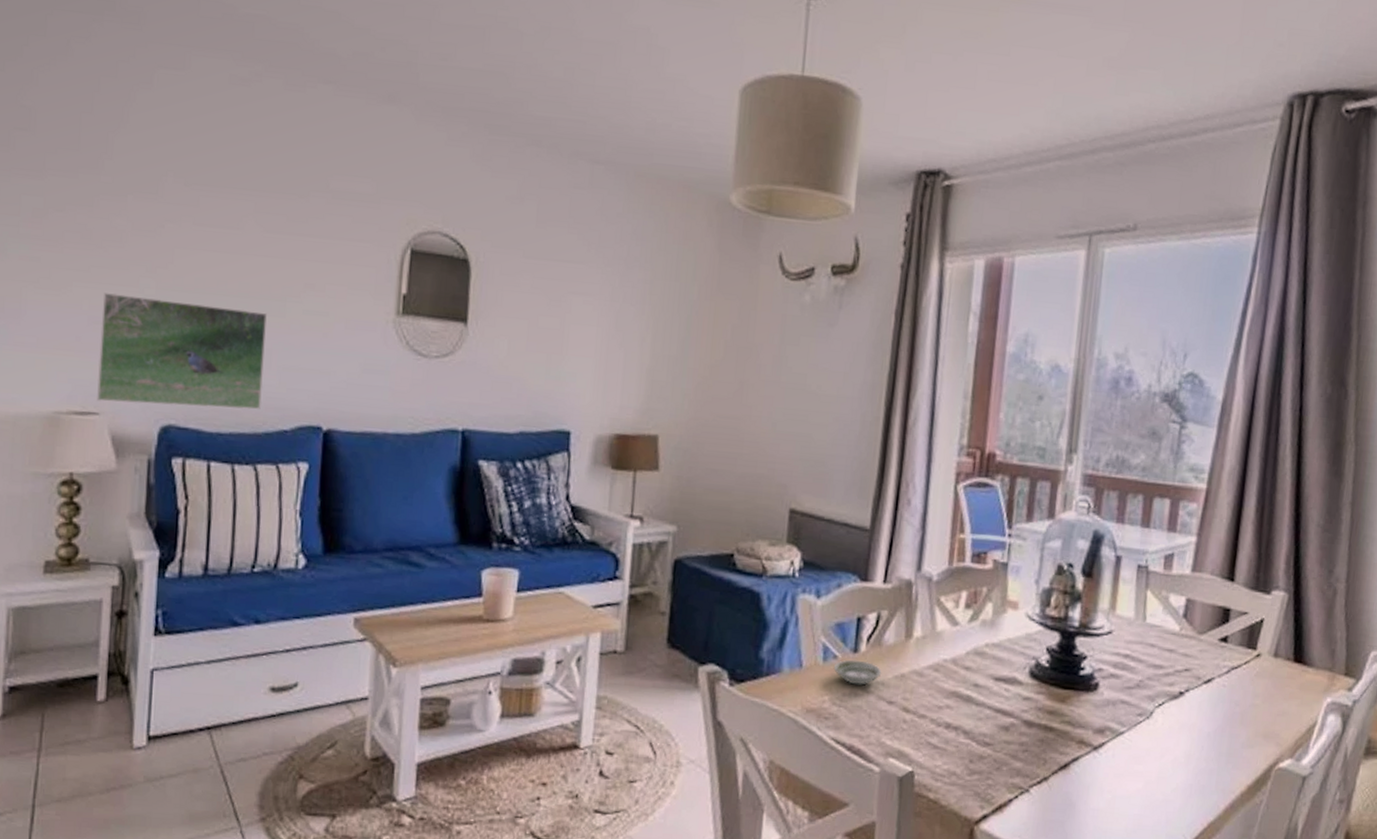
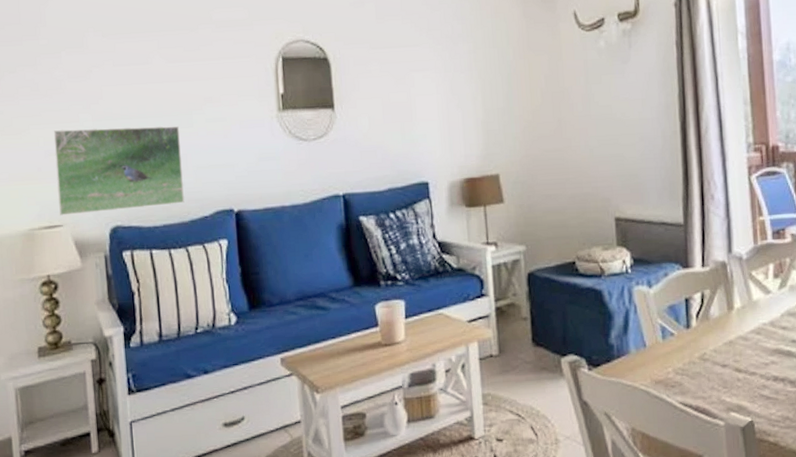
saucer: present [833,659,882,685] -> none [672,334,713,356]

